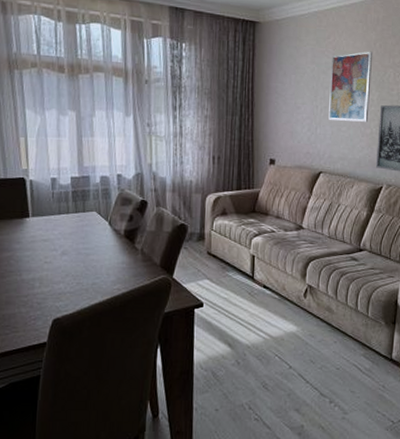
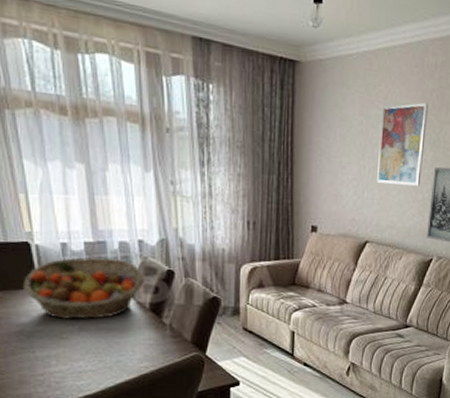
fruit basket: none [16,189,121,246] -> present [22,256,144,321]

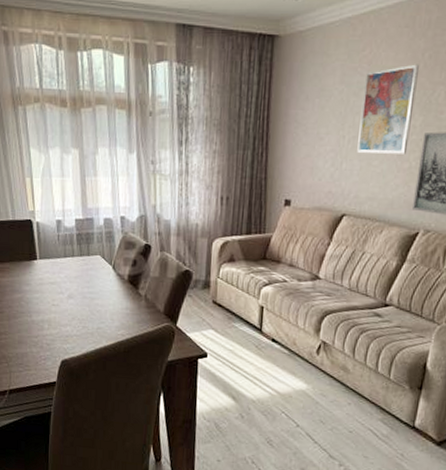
fruit basket: present [22,256,144,321] -> none [25,232,124,289]

